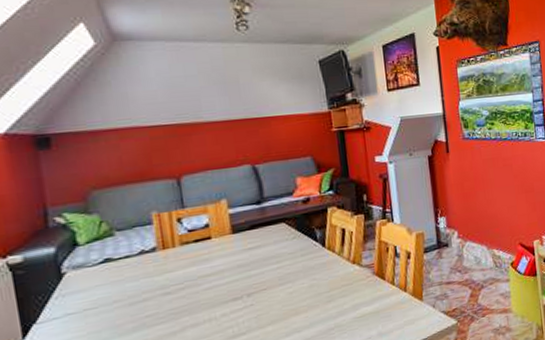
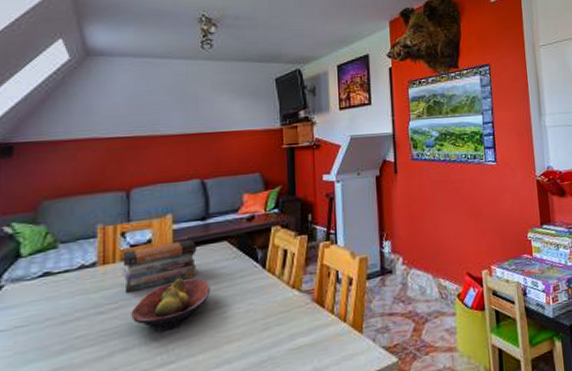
book stack: none [181,222,257,274] -> present [121,239,197,293]
fruit bowl: none [197,258,274,308] -> present [131,278,211,331]

